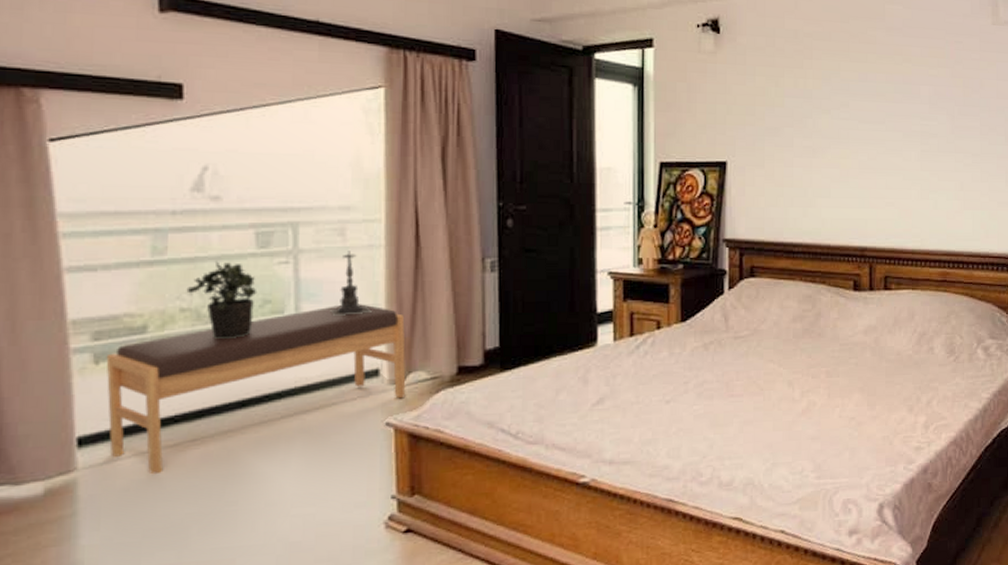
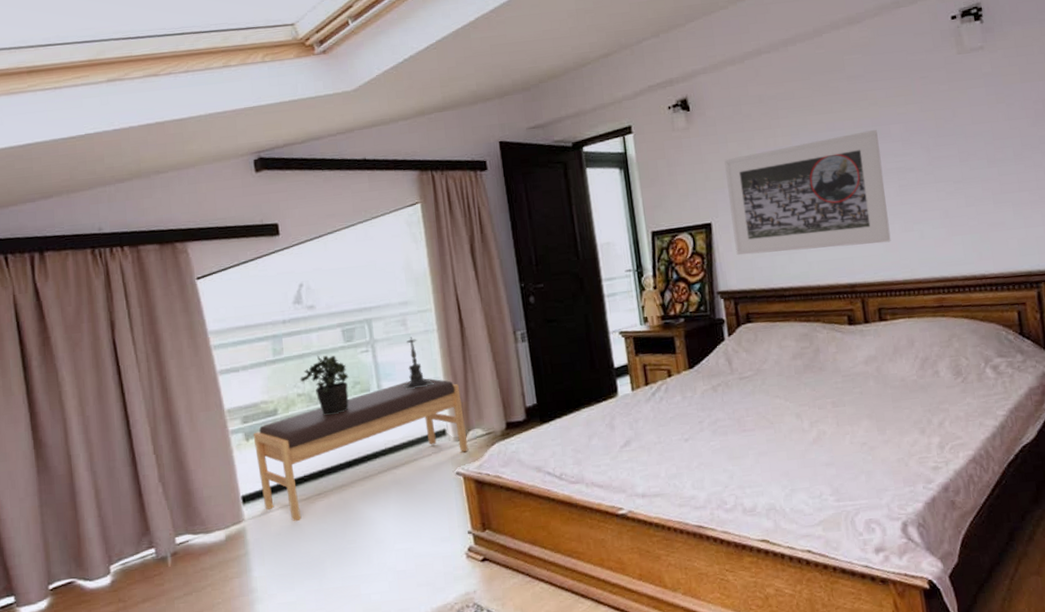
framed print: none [749,87,907,208] -> present [724,129,891,256]

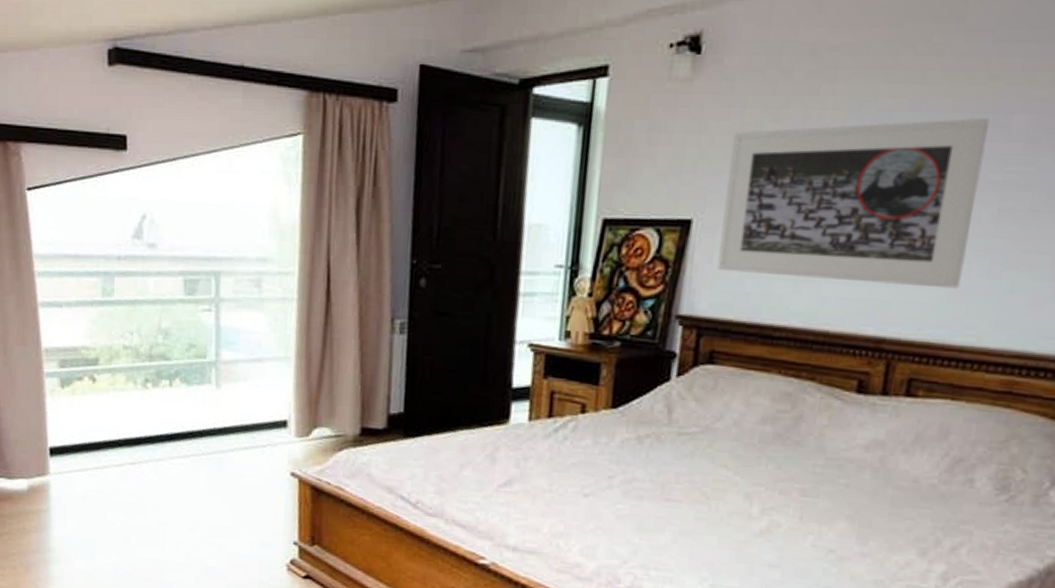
bench: present [253,378,469,522] -> none [69,355,313,488]
potted plant: present [300,355,349,416] -> none [128,305,185,378]
candle holder: present [403,337,434,391] -> none [245,302,283,366]

